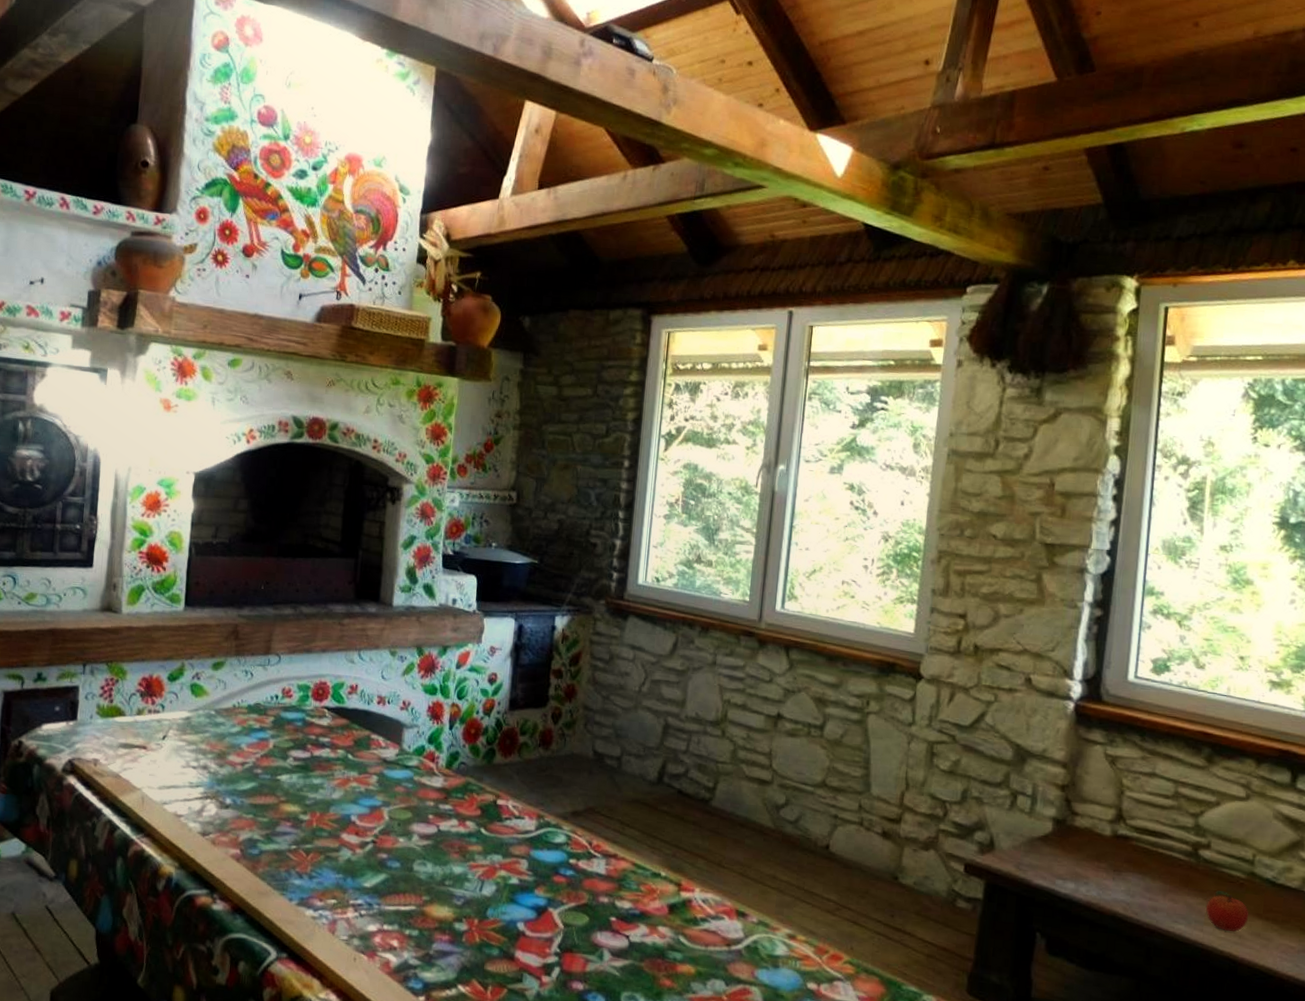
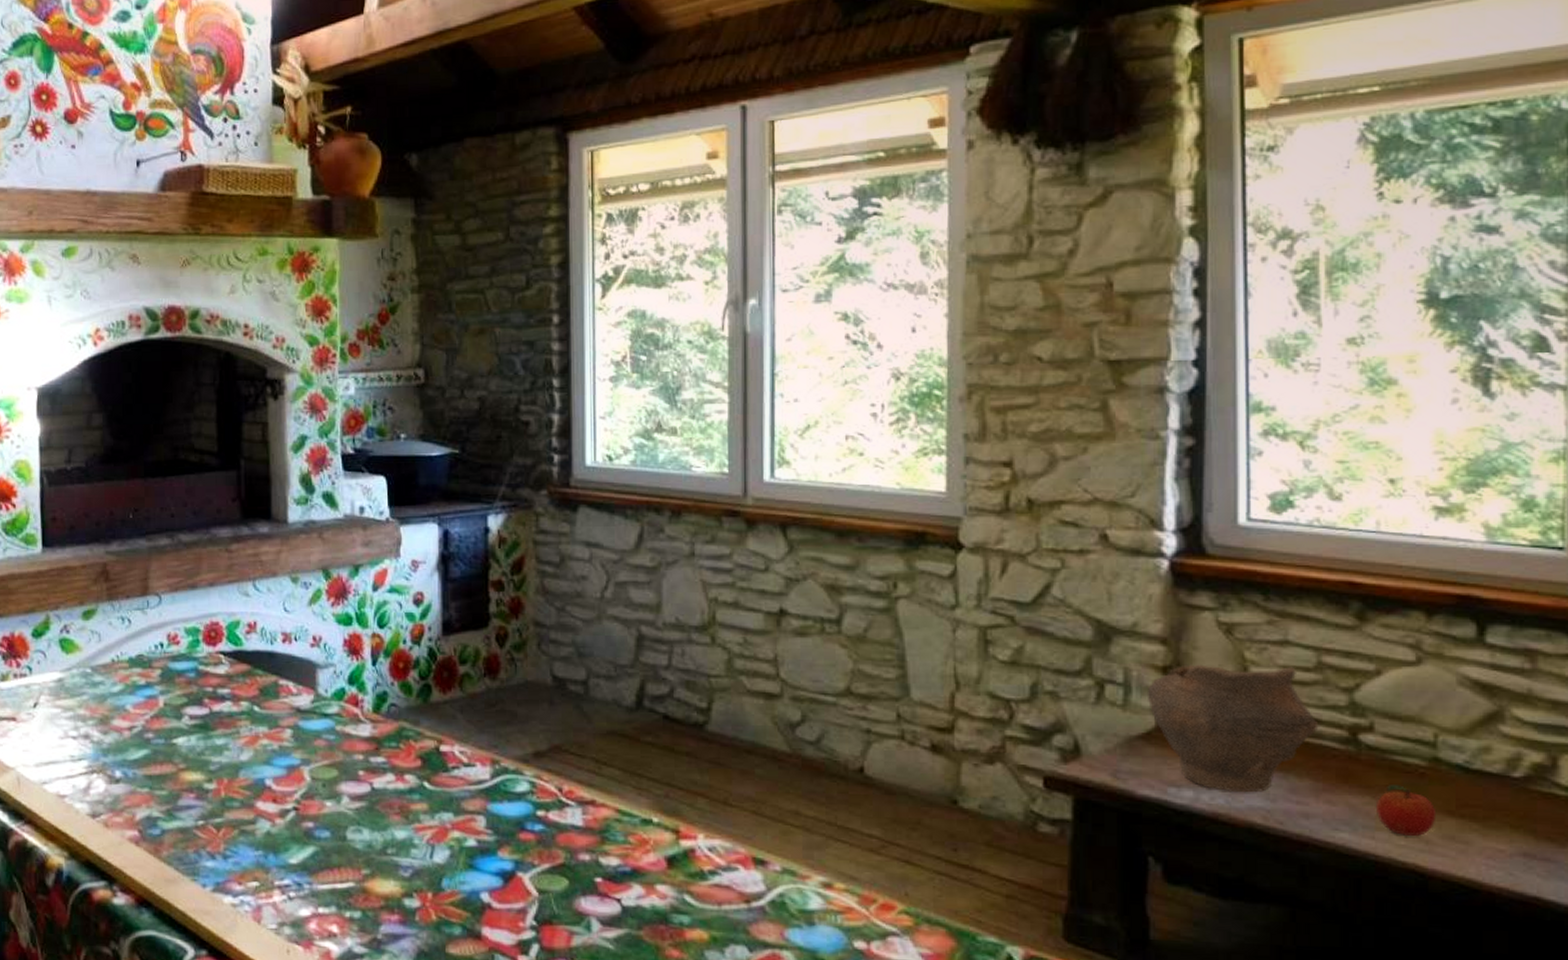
clay pot: none [1047,785,1171,889] -> present [1146,664,1319,793]

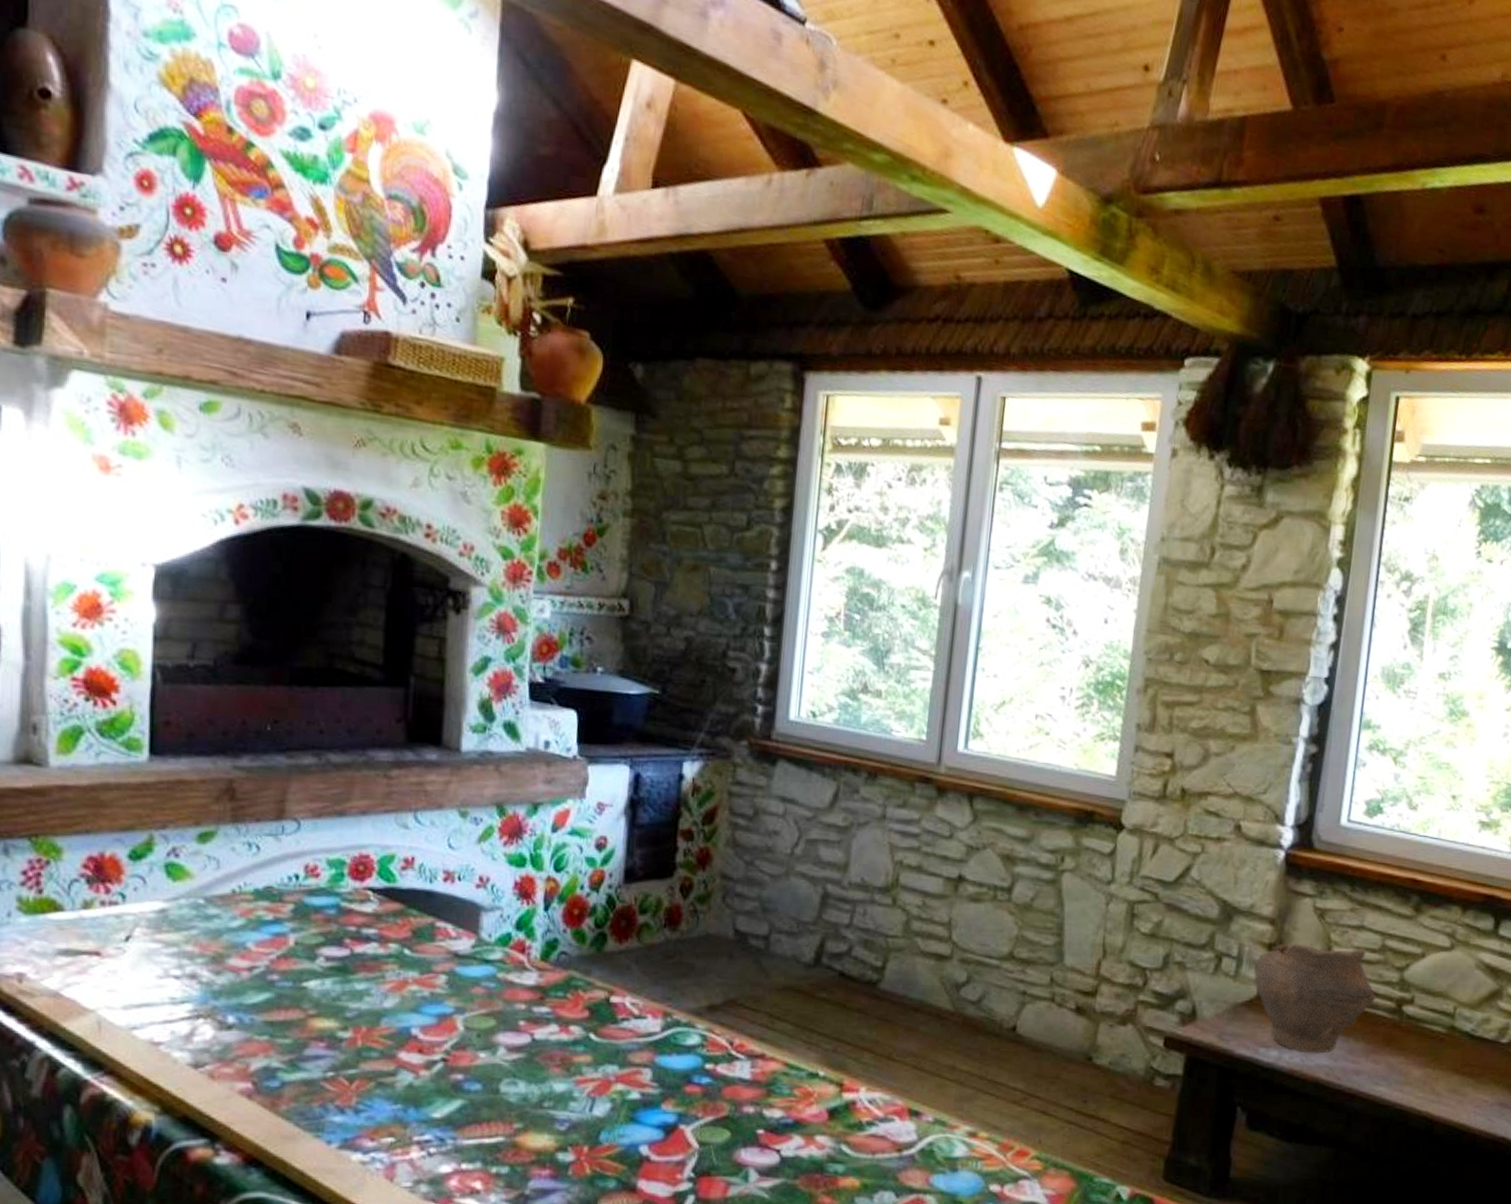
fruit: present [1377,785,1437,837] -> none [1406,1048,1447,1090]

